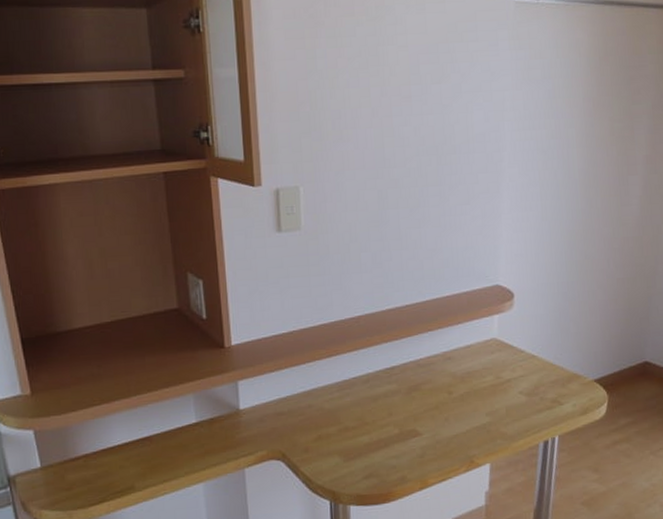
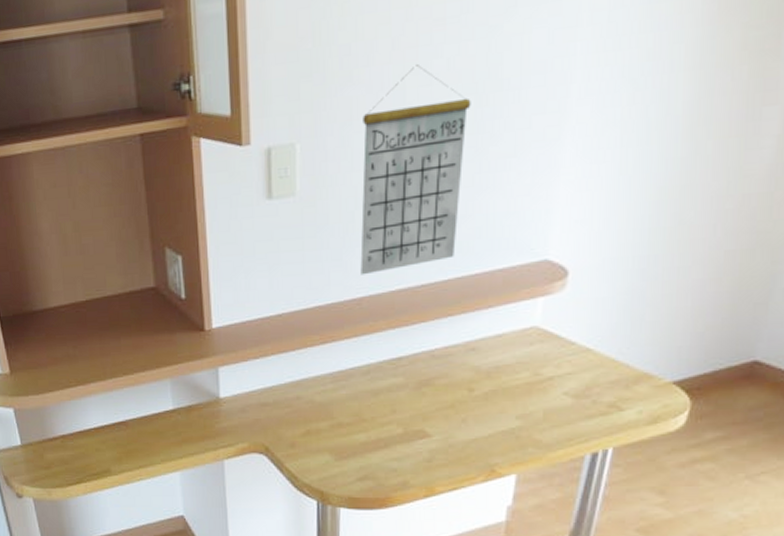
calendar: none [352,130,434,297] -> present [360,64,471,275]

